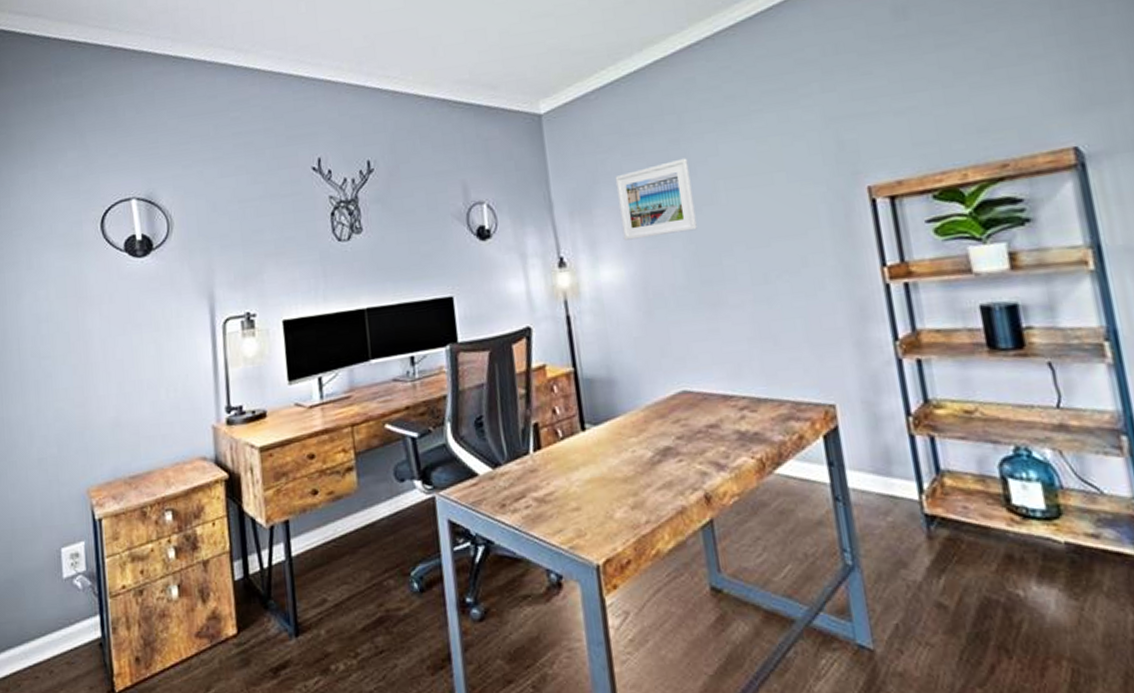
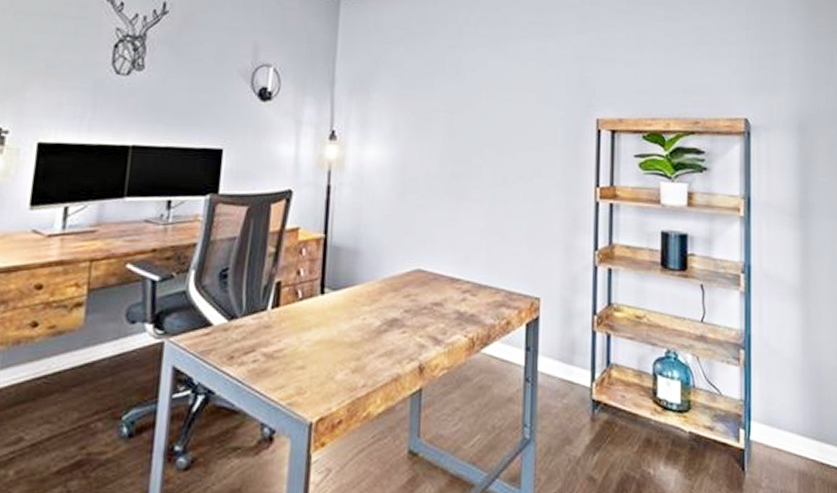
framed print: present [615,158,697,241] -> none [392,63,460,129]

